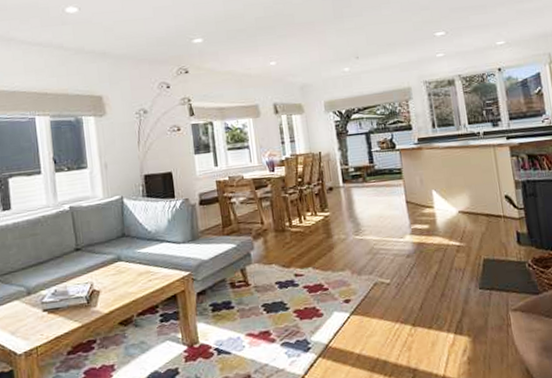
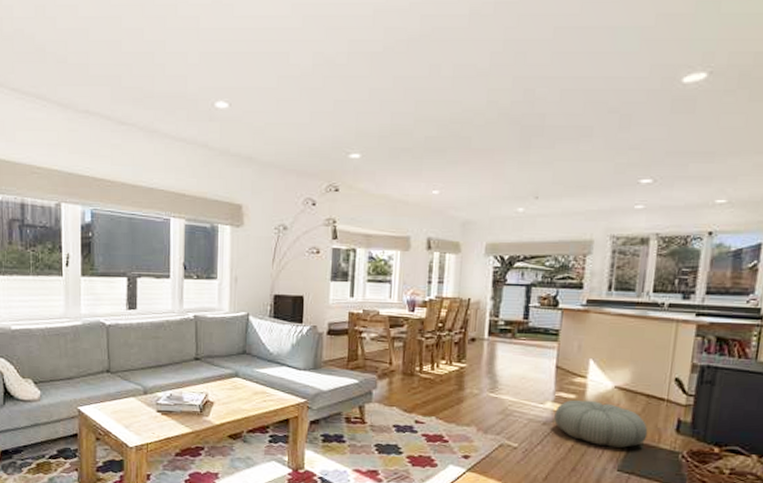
pouf: none [414,227,496,268] -> present [554,400,648,448]

